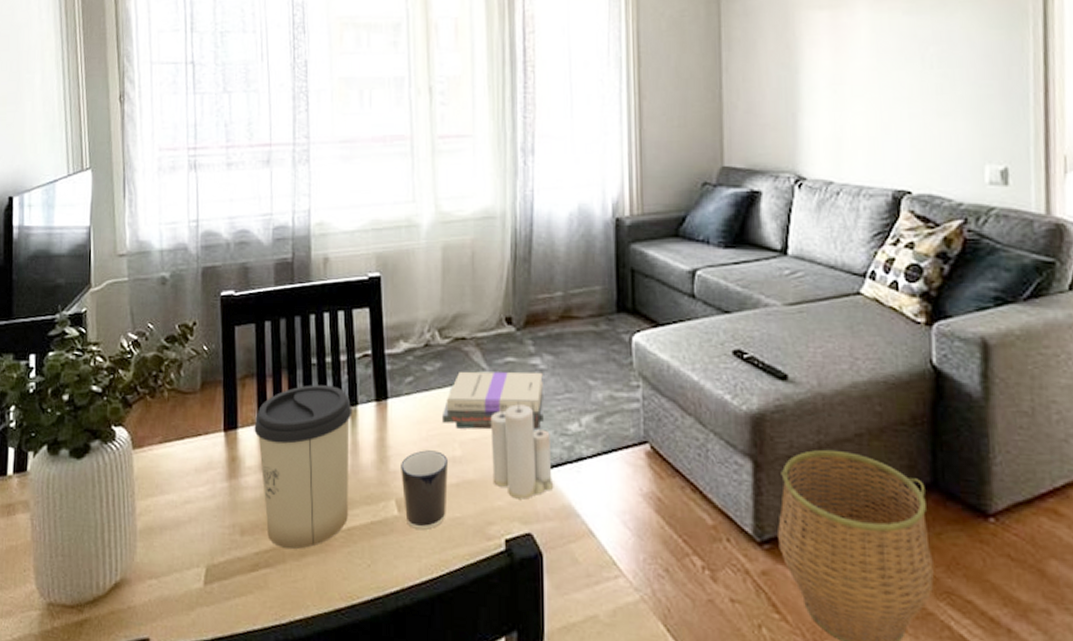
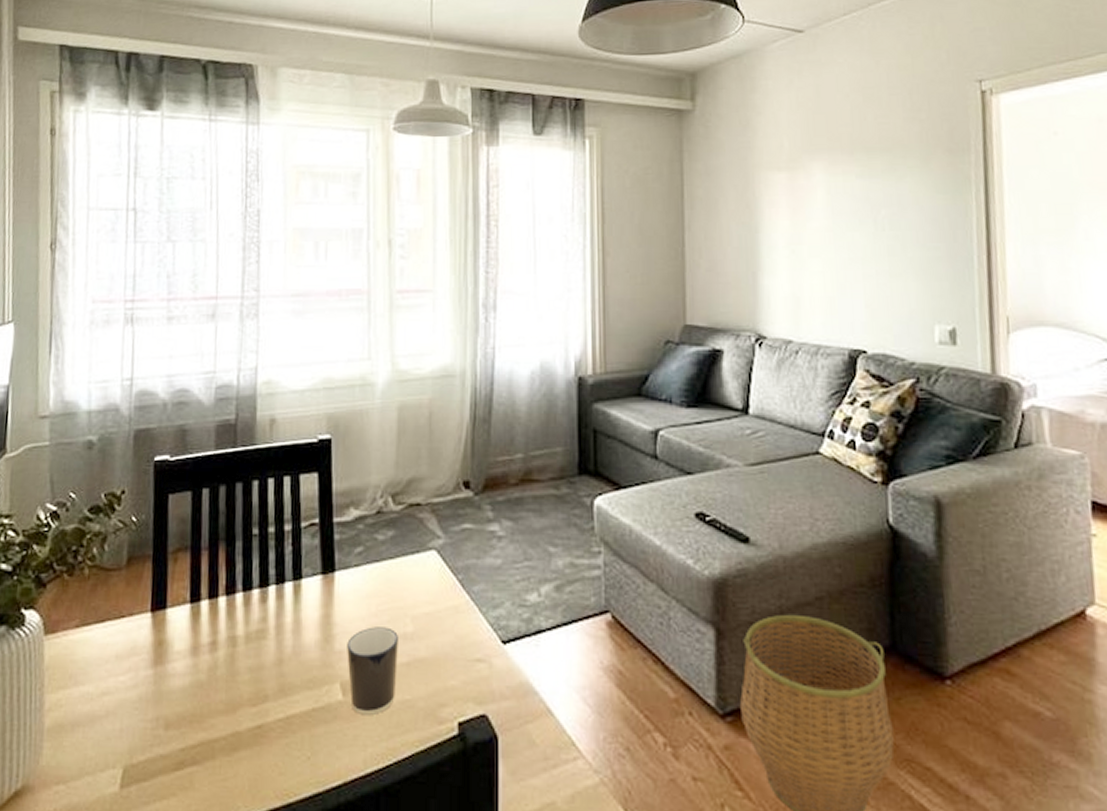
cup: present [254,385,353,549] -> none [185,557,296,742]
books: present [441,371,544,430] -> none [392,539,501,603]
candle: present [490,401,554,500] -> none [445,571,511,678]

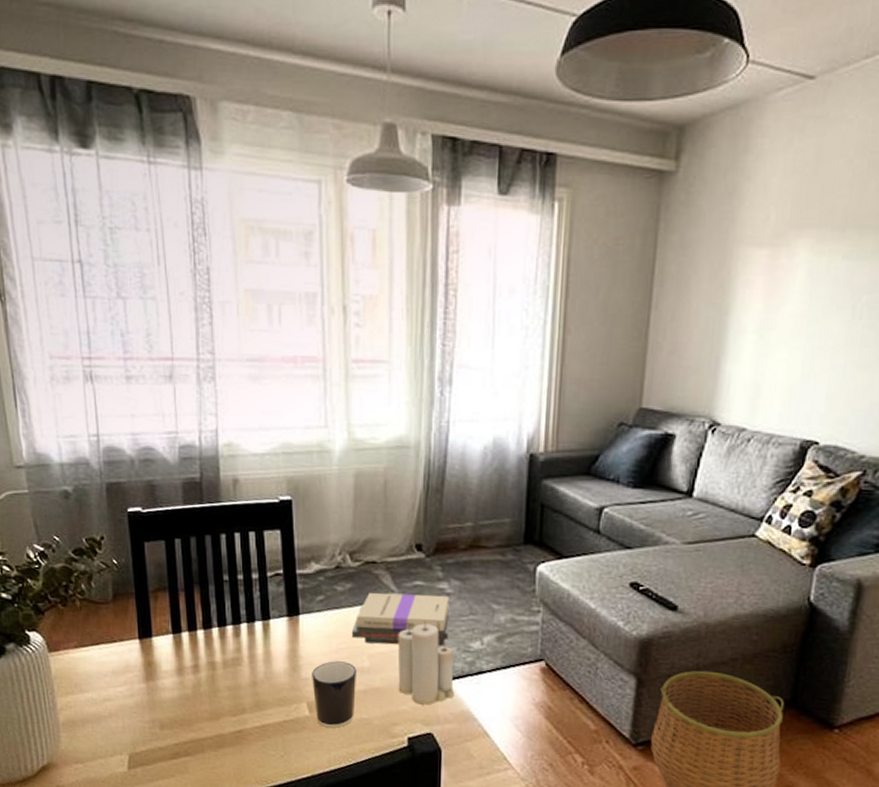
books: none [392,539,501,603] -> present [351,592,450,646]
candle: none [445,571,511,678] -> present [397,621,455,705]

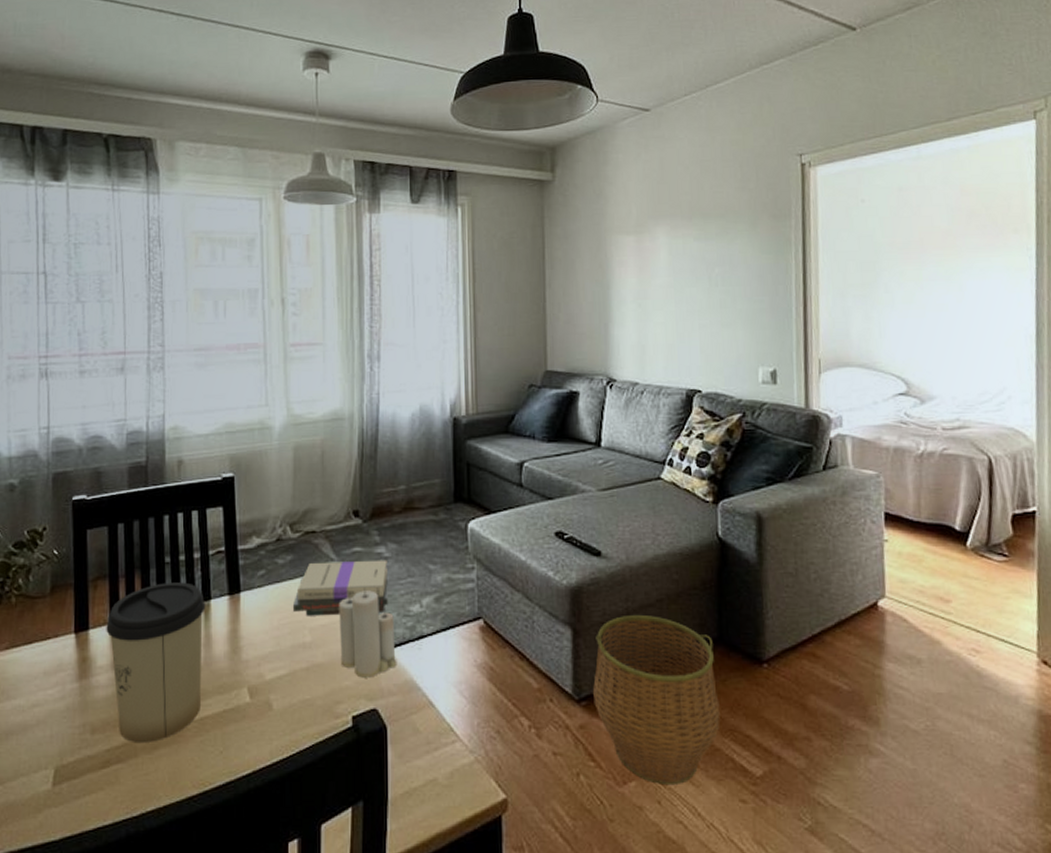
cup: none [168,599,265,741] -> present [106,582,206,742]
mug: present [312,661,358,728] -> none [253,638,299,713]

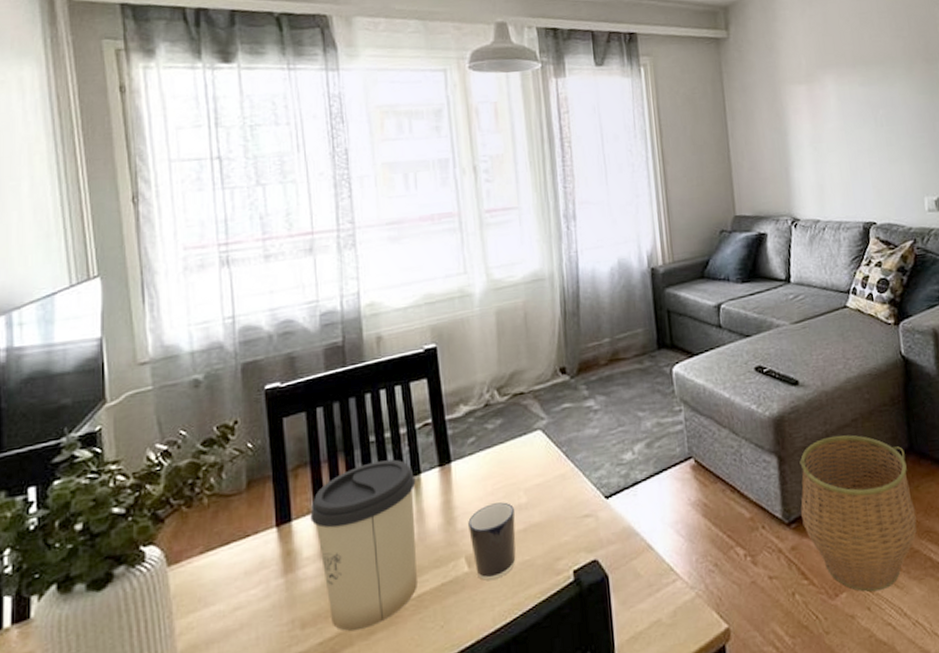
mug: none [253,638,299,713] -> present [468,502,516,580]
books: present [292,560,388,616] -> none [505,412,601,478]
candle: present [338,587,397,678] -> none [552,442,614,531]

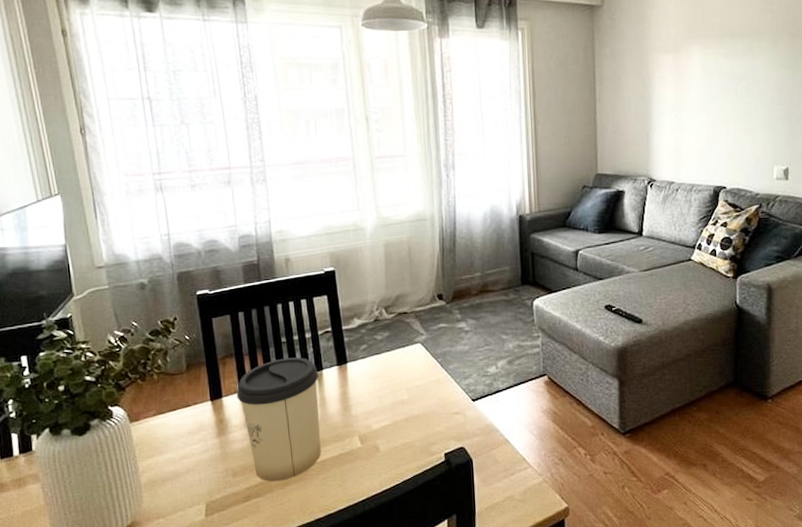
mug: present [468,502,516,580] -> none [361,397,399,454]
basket: present [799,435,917,592] -> none [634,367,734,491]

